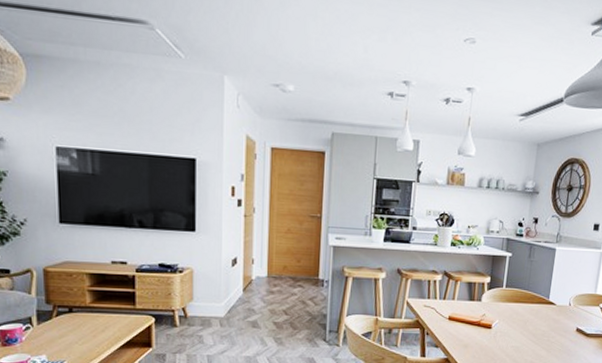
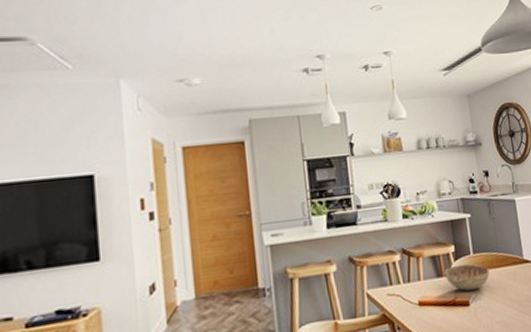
decorative bowl: none [475,293,516,318] -> present [443,264,490,291]

